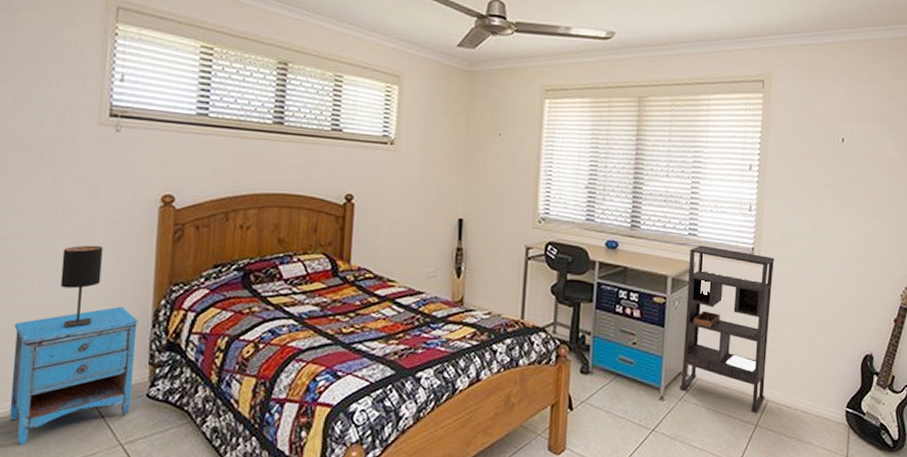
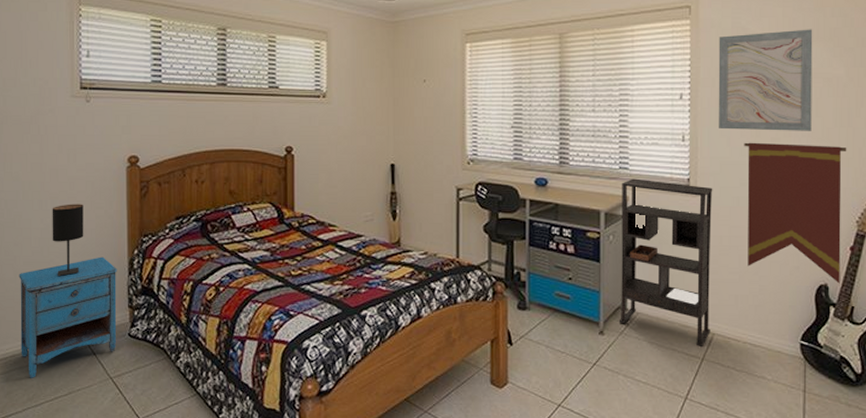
wall art: none [783,111,872,208] -> present [718,29,813,131]
pennant: none [802,215,896,354] -> present [744,142,847,284]

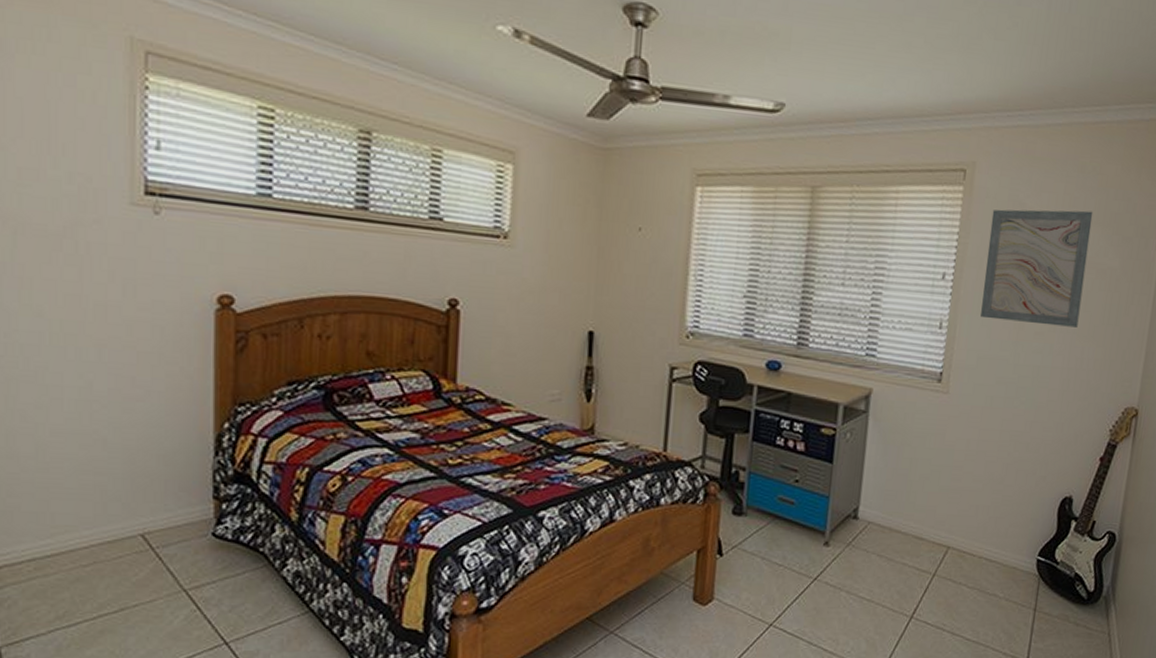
nightstand: present [19,257,117,378] -> none [42,429,198,590]
table lamp: present [52,204,84,277] -> none [96,354,147,455]
bookshelf: present [618,178,713,348] -> none [847,368,967,562]
pennant: present [744,142,847,284] -> none [993,335,1111,497]

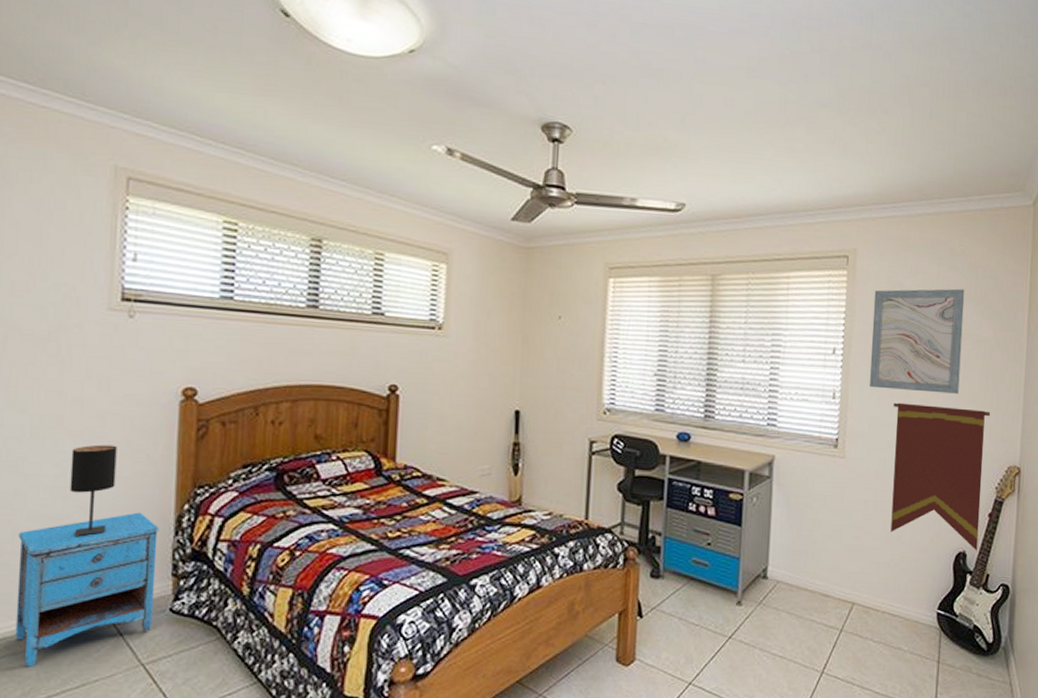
nightstand: none [42,429,198,590] -> present [15,512,160,667]
table lamp: none [96,354,147,455] -> present [70,444,117,537]
pennant: none [993,335,1111,497] -> present [890,402,991,551]

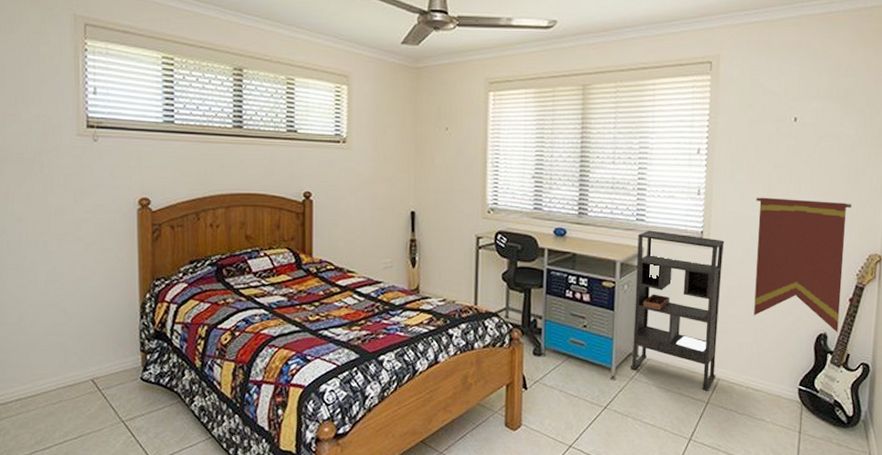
nightstand: present [15,512,160,667] -> none [23,300,129,422]
table lamp: present [70,444,117,537] -> none [58,246,93,320]
bookshelf: none [757,436,861,618] -> present [630,230,725,392]
wall art: present [870,288,965,394] -> none [733,88,827,188]

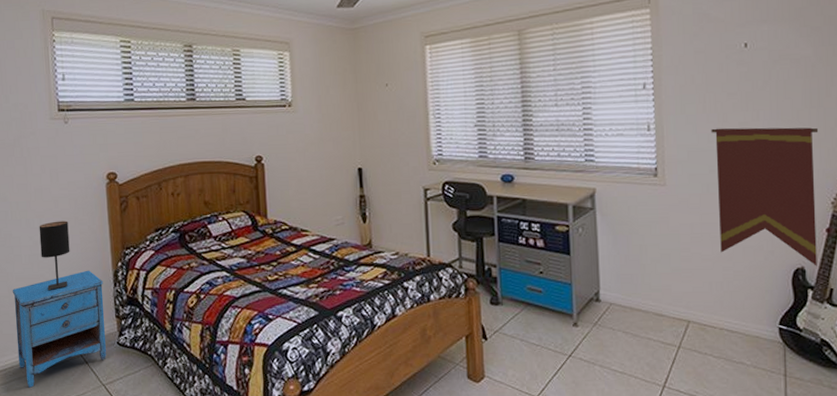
nightstand: none [23,300,129,422] -> present [12,270,106,388]
table lamp: none [58,246,93,320] -> present [39,221,70,291]
bookshelf: present [630,230,725,392] -> none [588,170,686,336]

